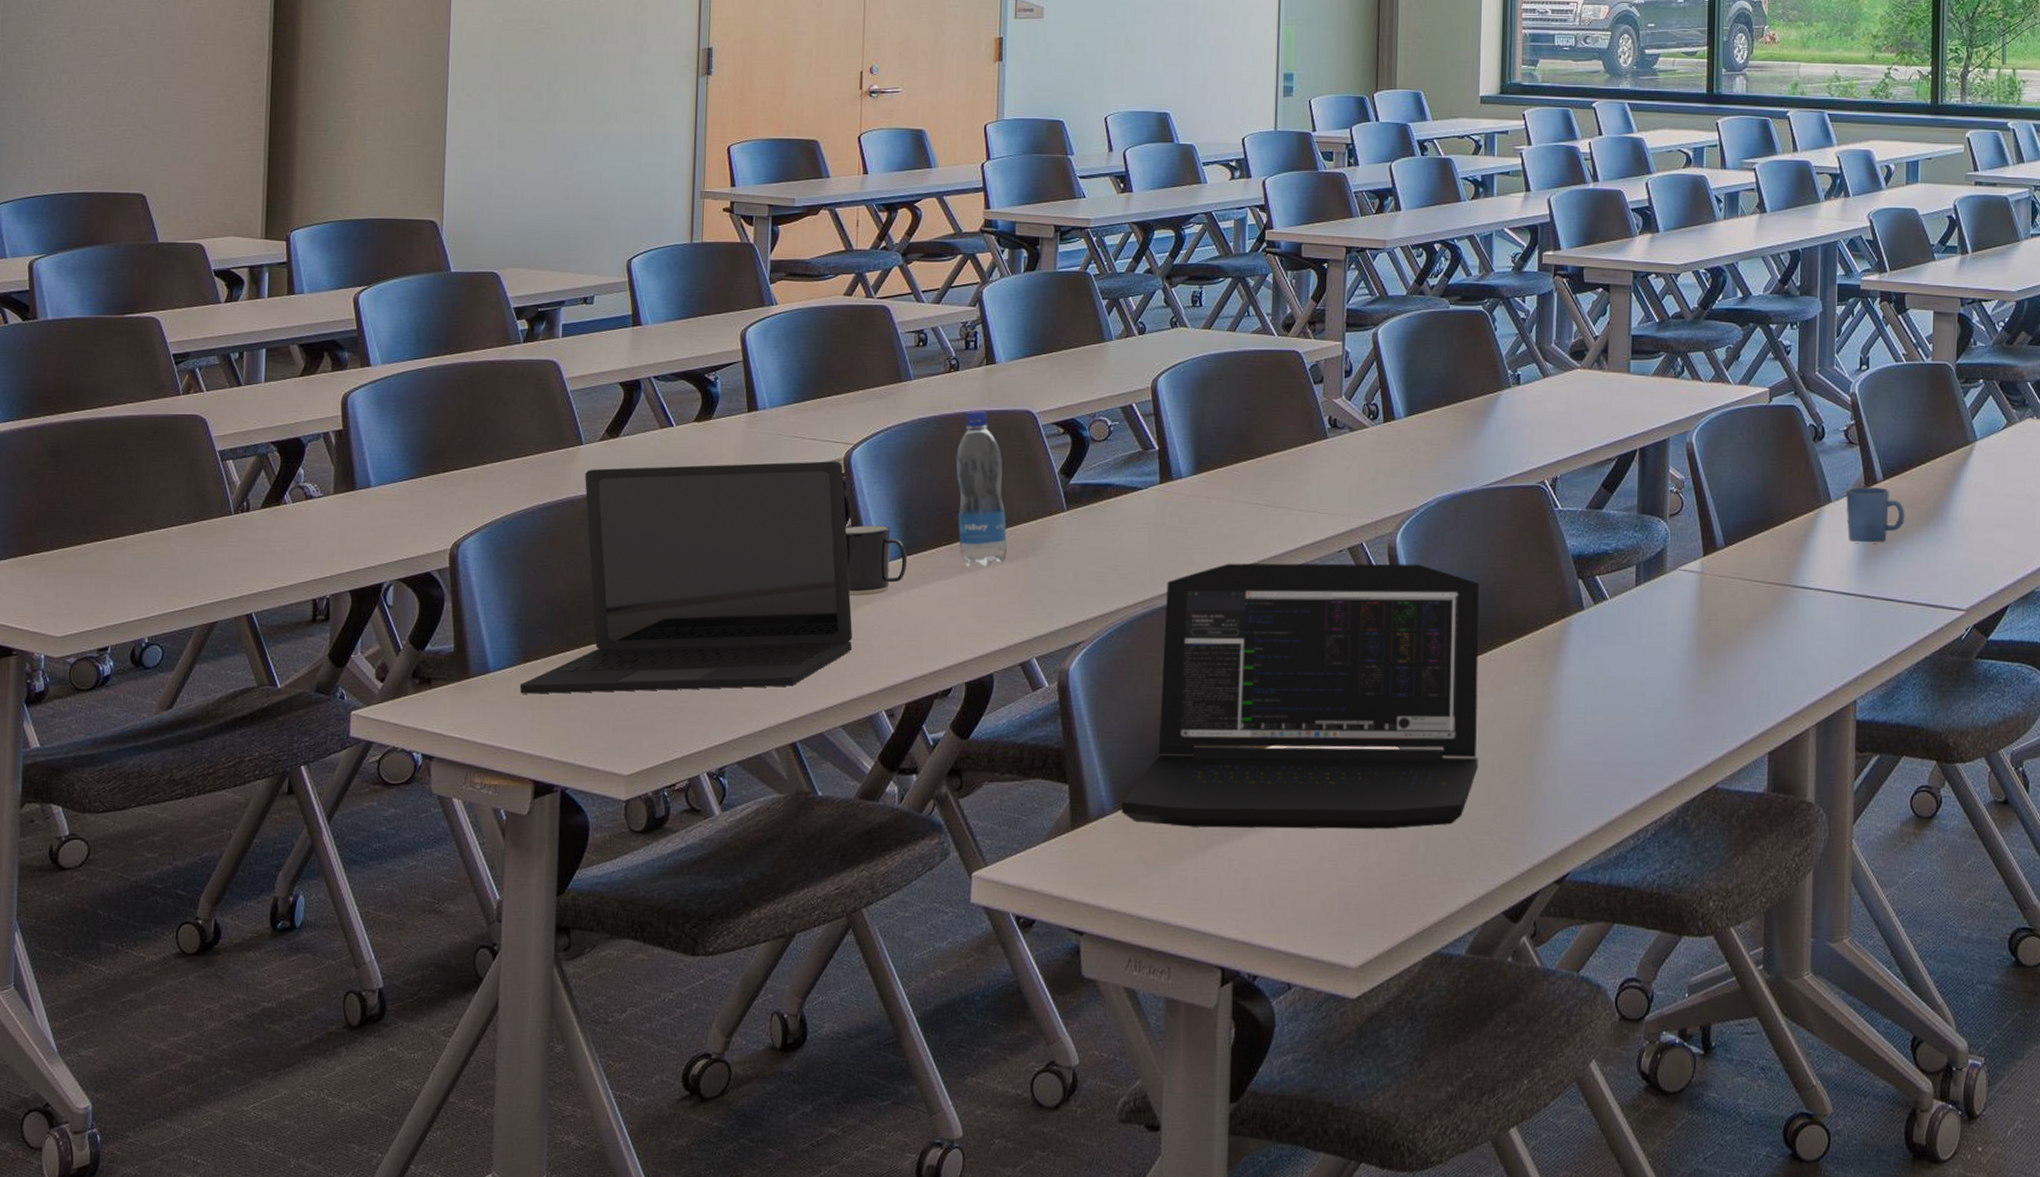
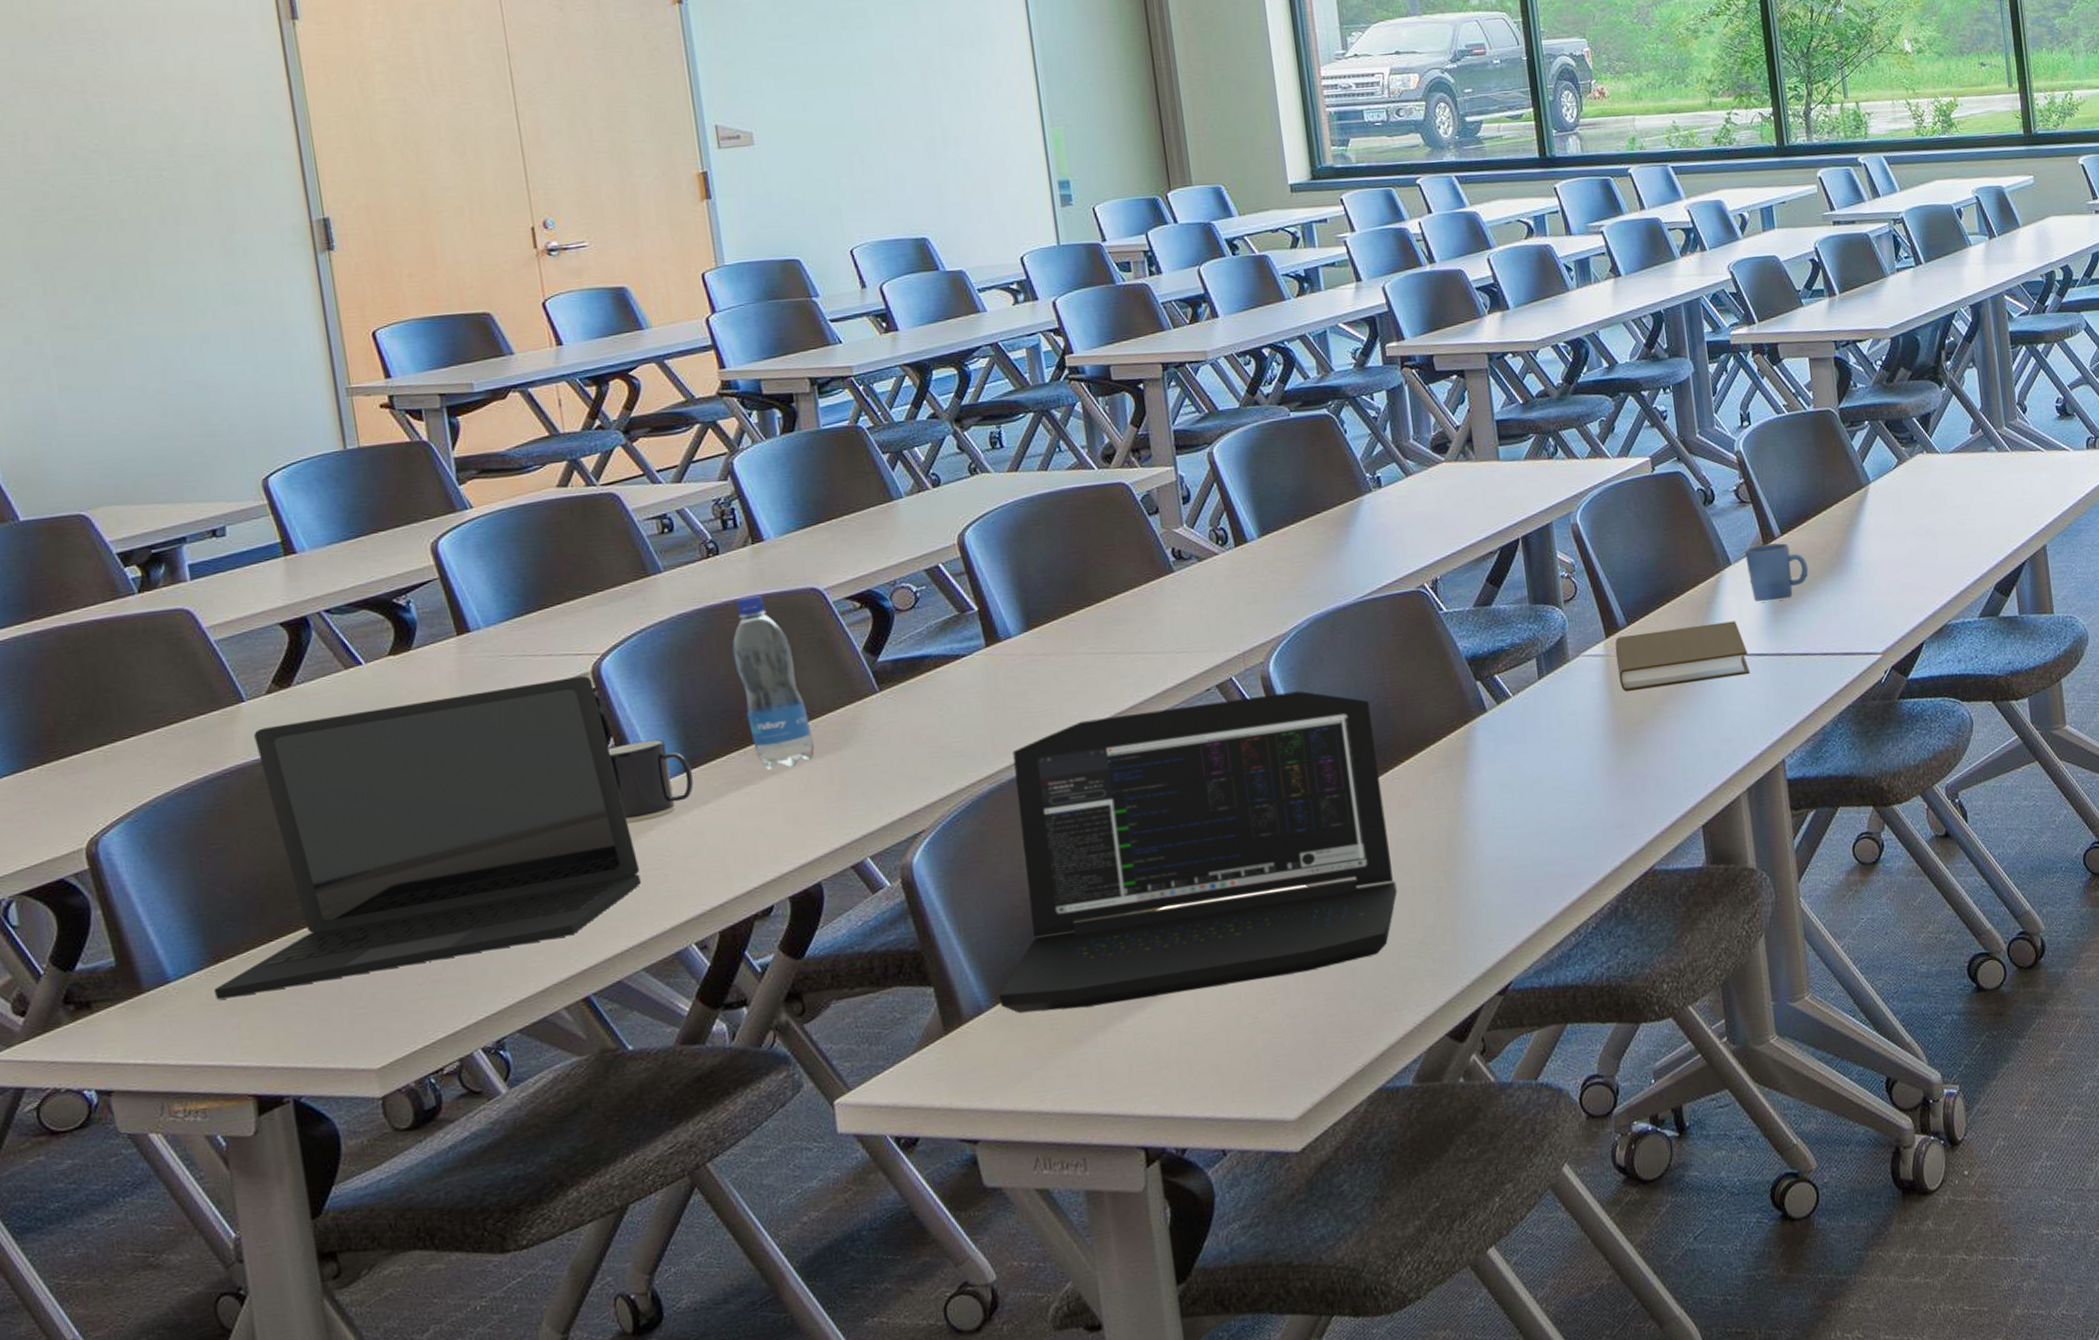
book: none [1711,556,1835,612] -> present [1615,621,1750,692]

